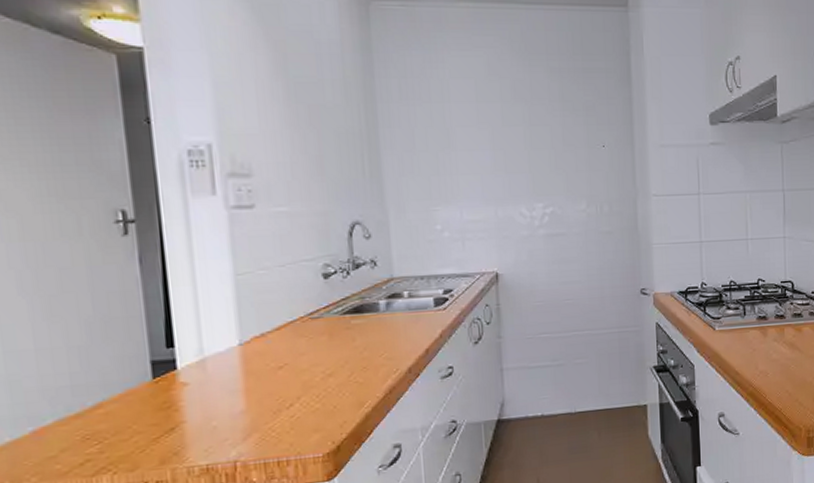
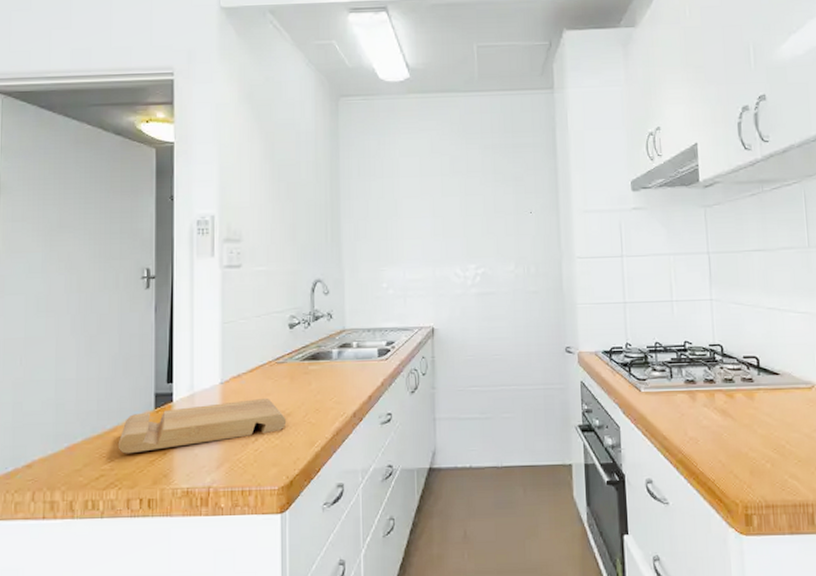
cutting board: none [105,358,328,434] -> present [118,397,287,454]

